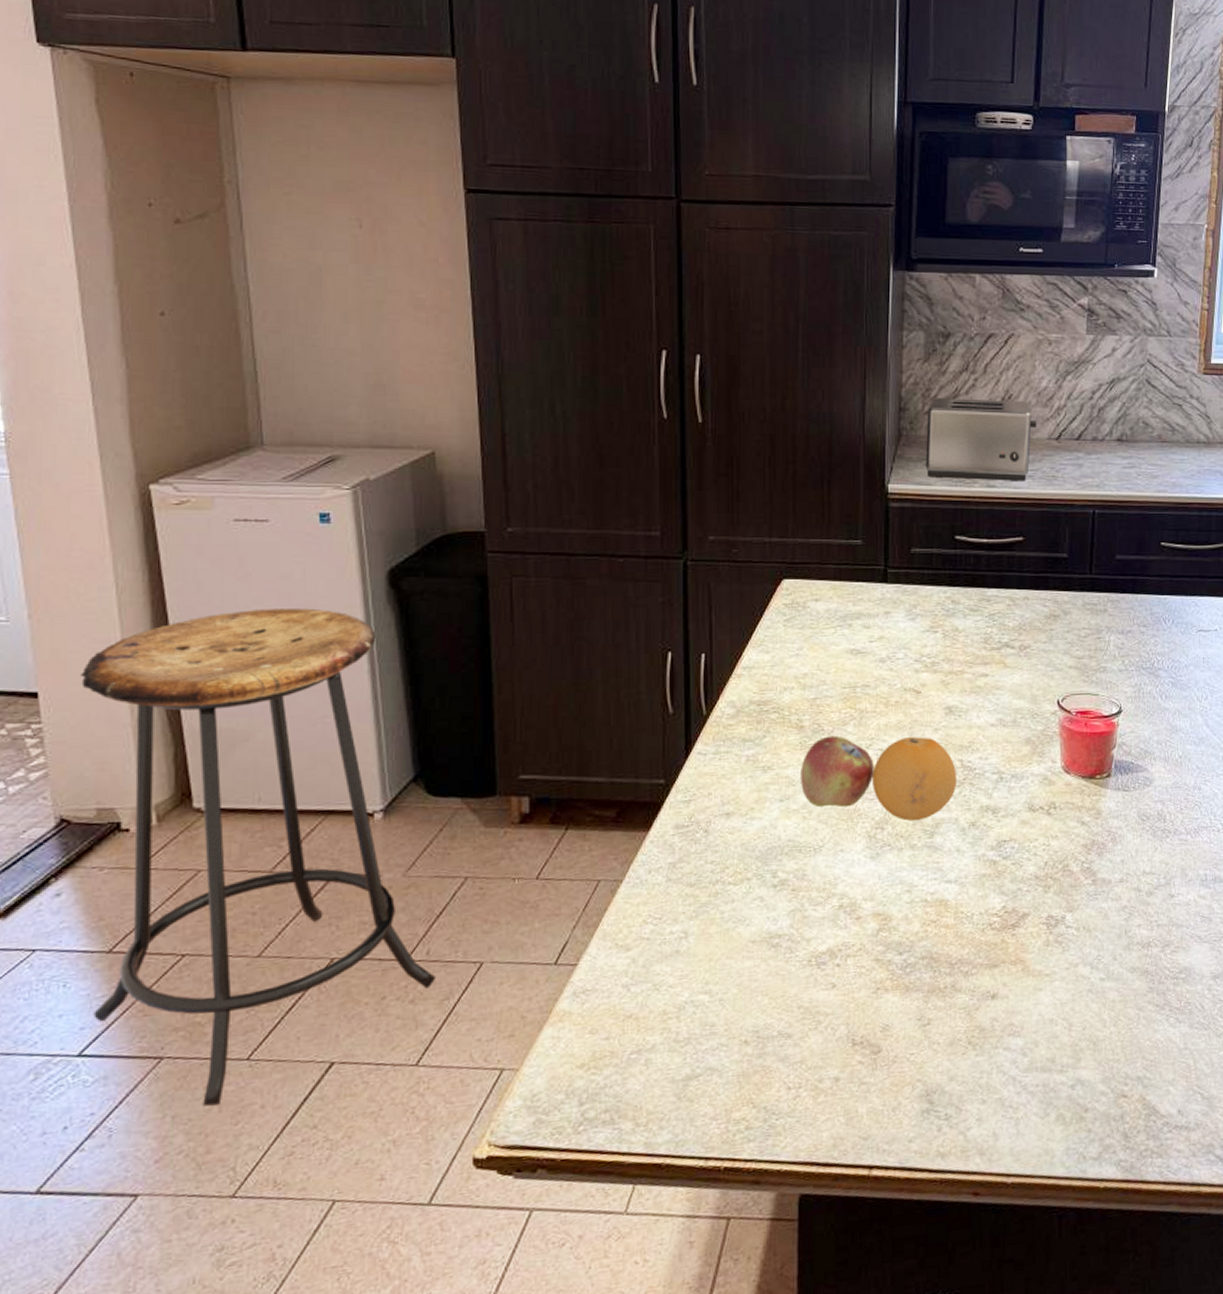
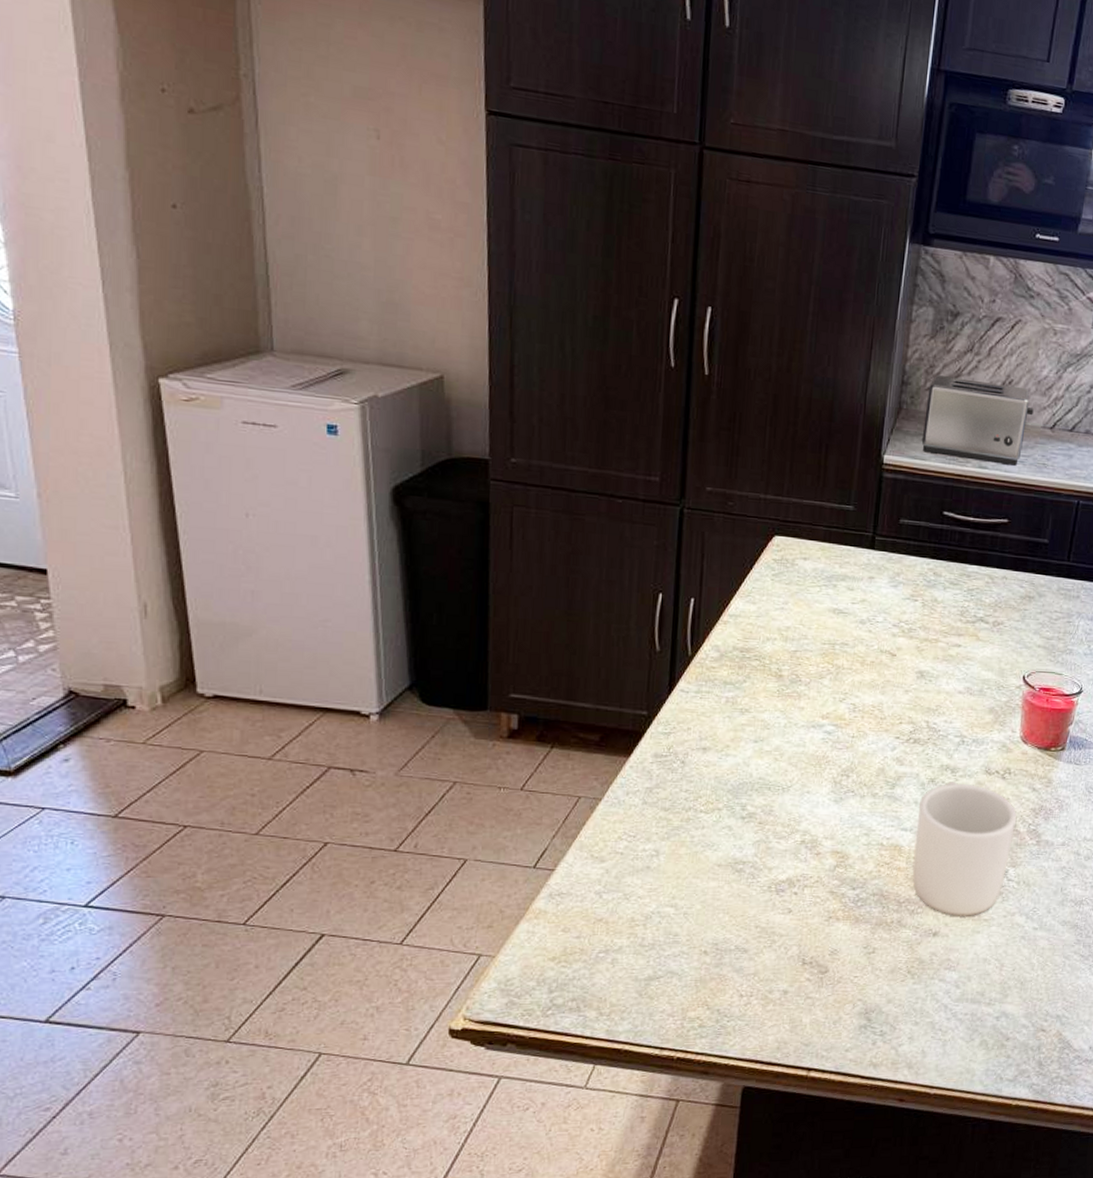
bar stool: present [80,608,435,1107] -> none [88,511,422,962]
fruit: present [801,735,874,808] -> none [775,686,846,754]
fruit: present [872,736,958,821] -> none [842,694,922,772]
mug: none [961,823,1068,974] -> present [912,781,1017,916]

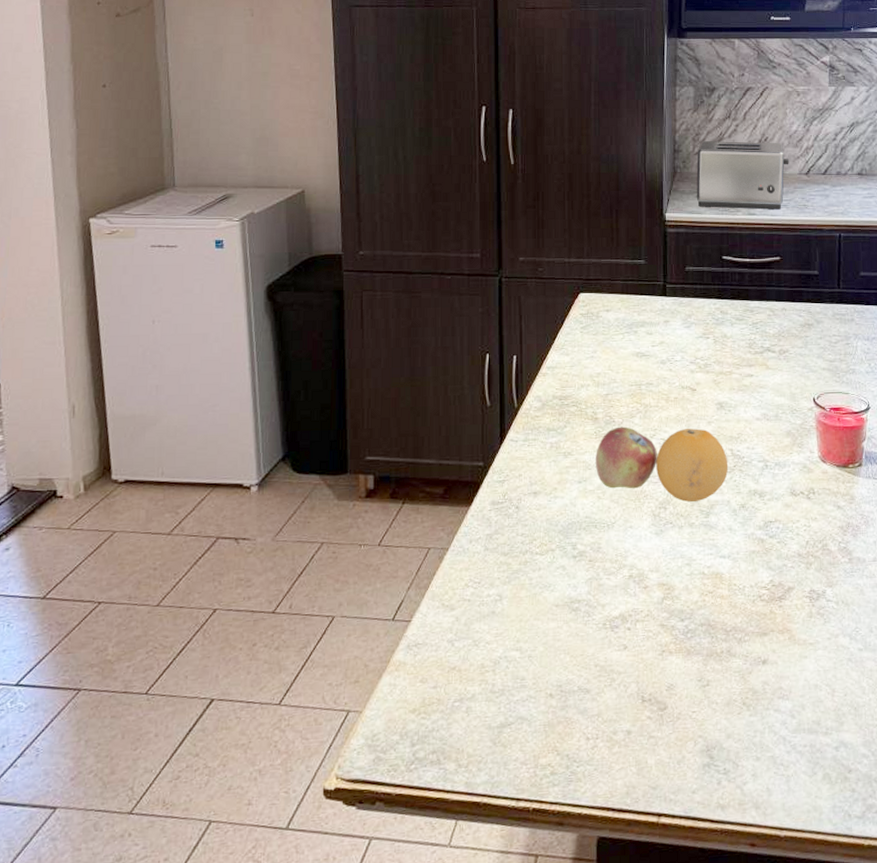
fruit: none [775,686,846,754] -> present [596,426,657,489]
fruit: none [842,694,922,772] -> present [656,428,729,502]
mug: present [912,781,1017,916] -> none [733,505,827,642]

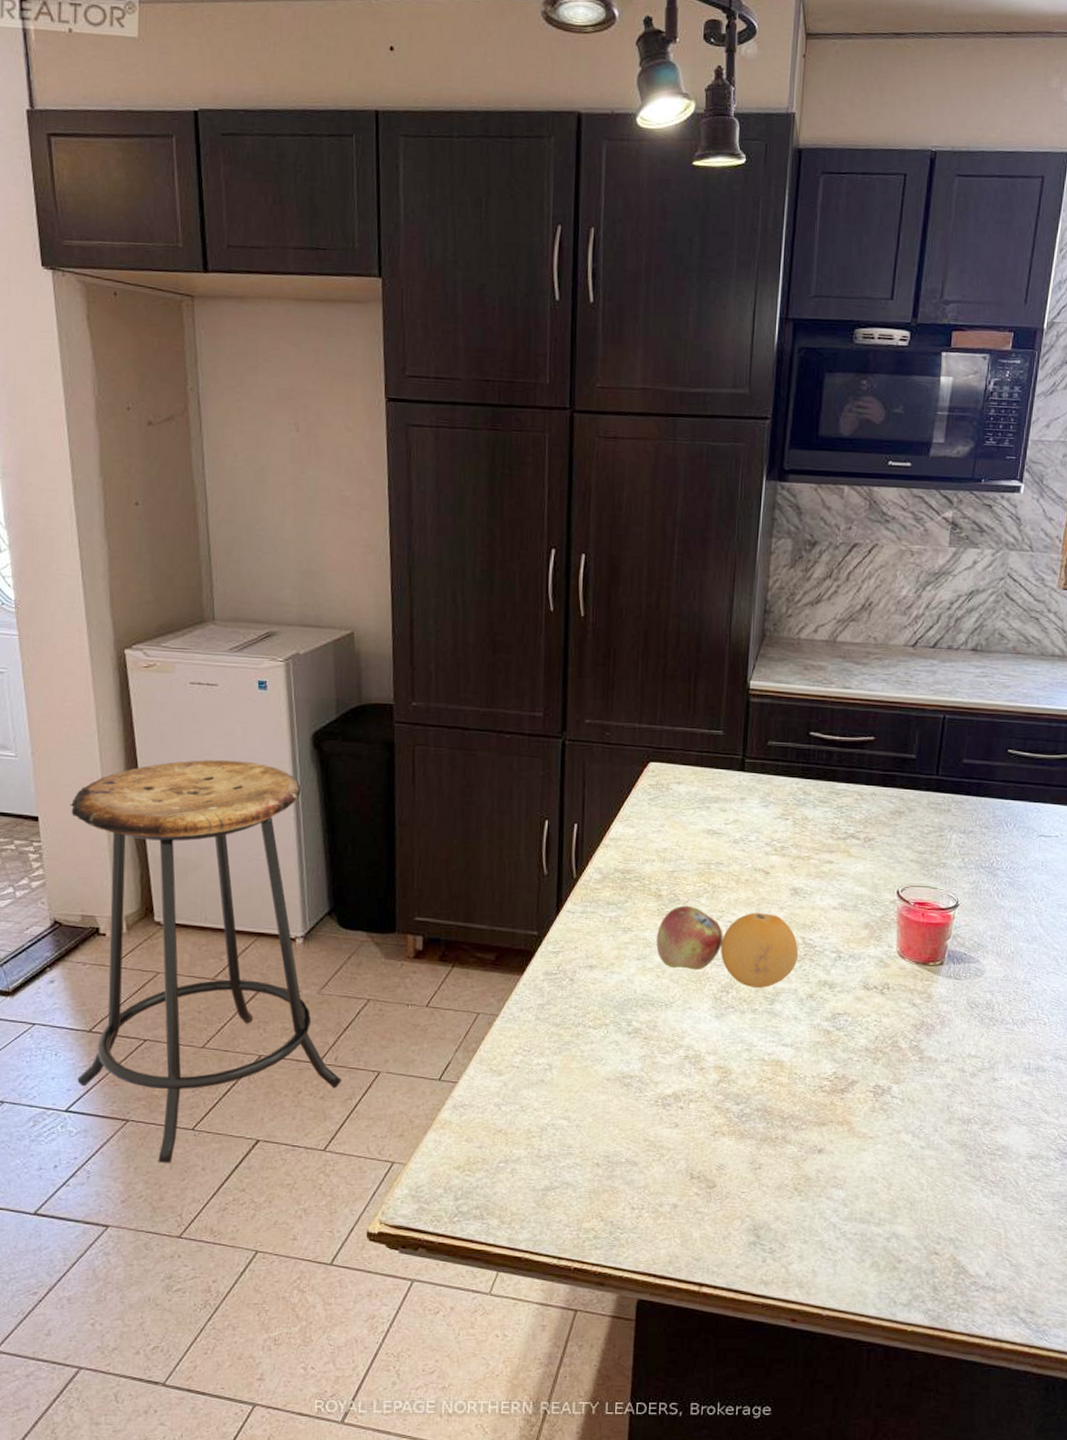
bar stool: none [29,317,296,733] -> present [70,760,341,1163]
toaster: present [696,141,789,211] -> none [785,602,895,685]

